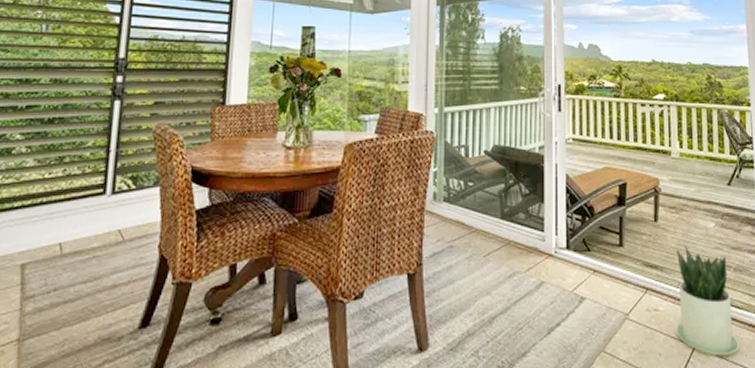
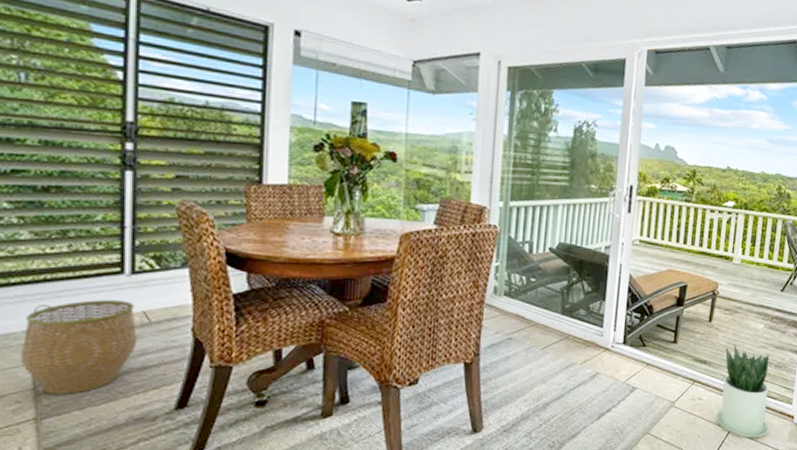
basket: none [12,220,112,316] -> present [20,300,138,396]

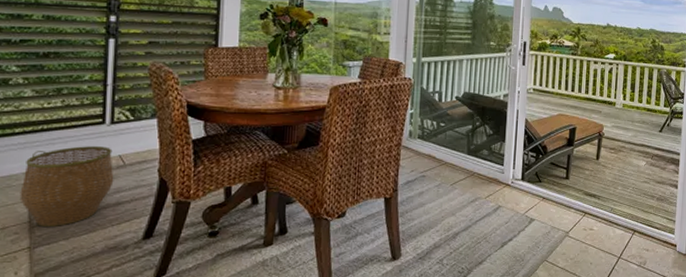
planter: present [715,344,770,438] -> none [605,180,655,265]

